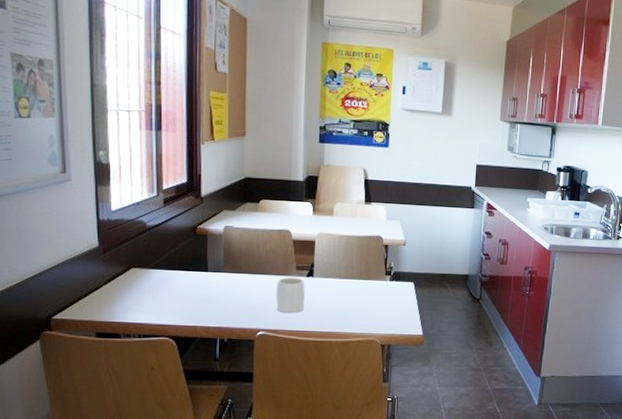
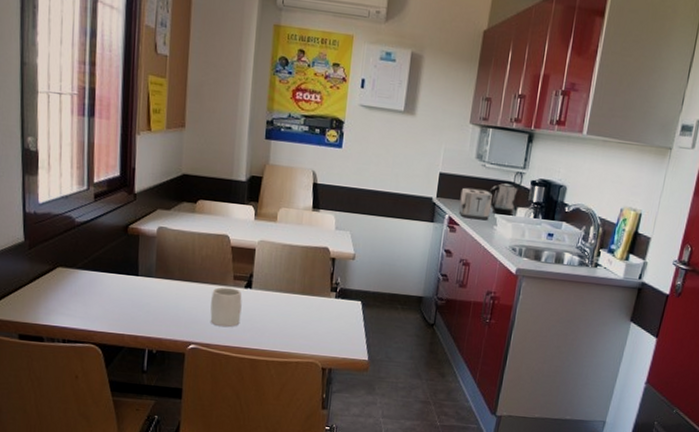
toaster: none [495,176,524,204] -> present [458,187,492,221]
kettle: none [521,171,546,199] -> present [489,183,518,216]

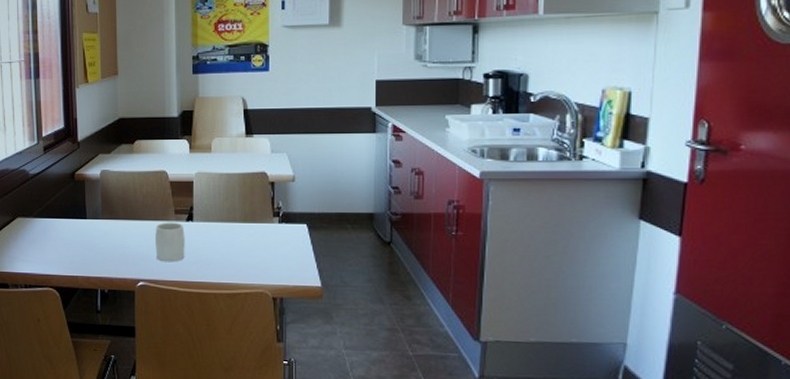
toaster: present [458,187,492,221] -> none [403,91,439,124]
kettle: present [489,183,518,216] -> none [435,81,469,115]

